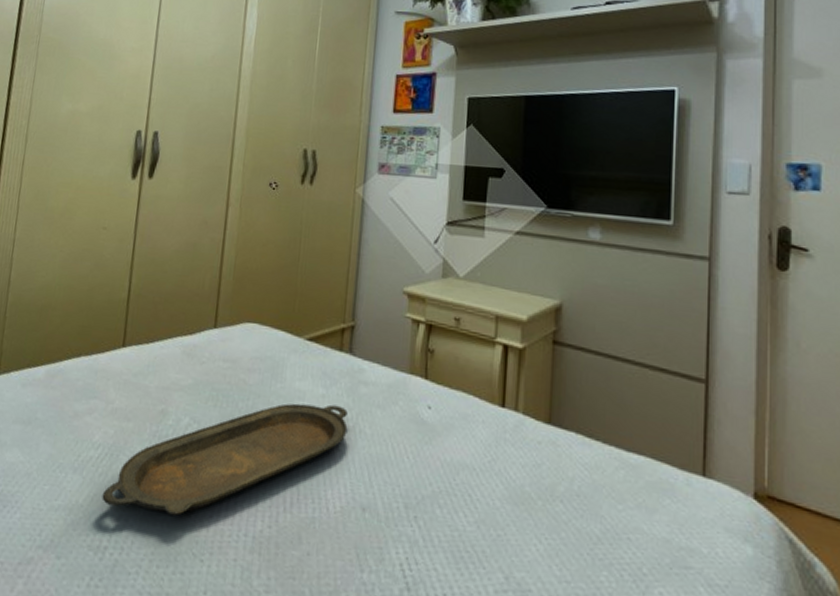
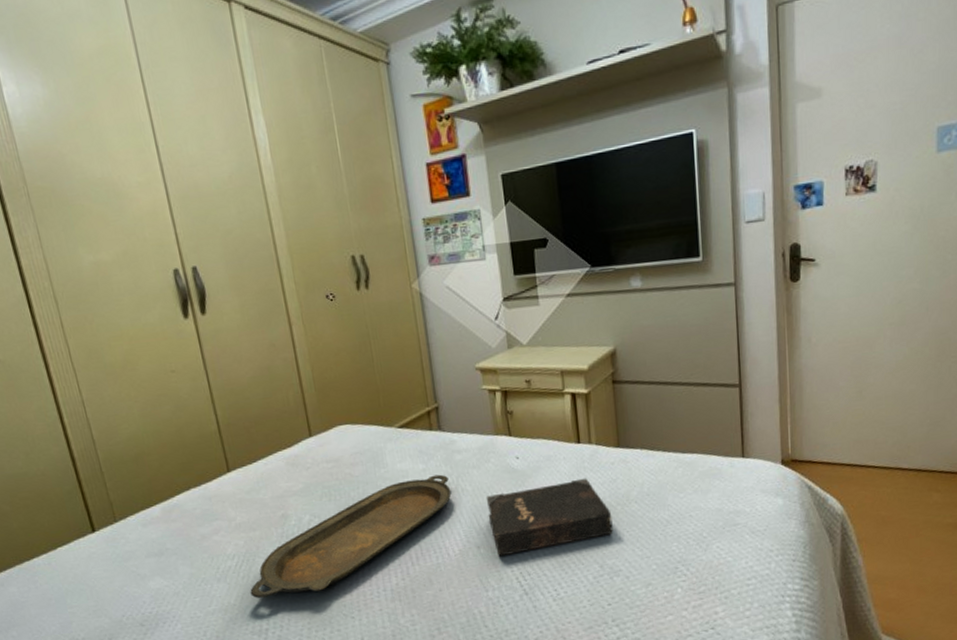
hardback book: none [382,446,530,537] -> present [486,478,613,557]

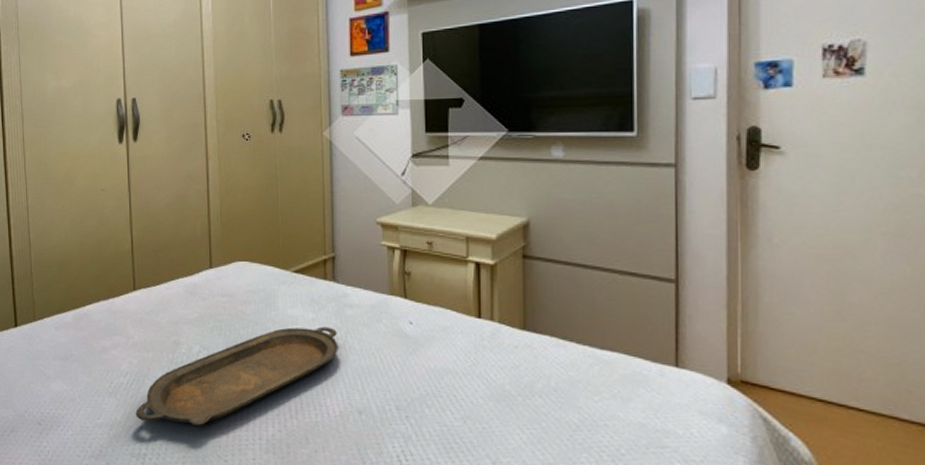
hardback book: present [486,478,613,557] -> none [373,357,511,429]

